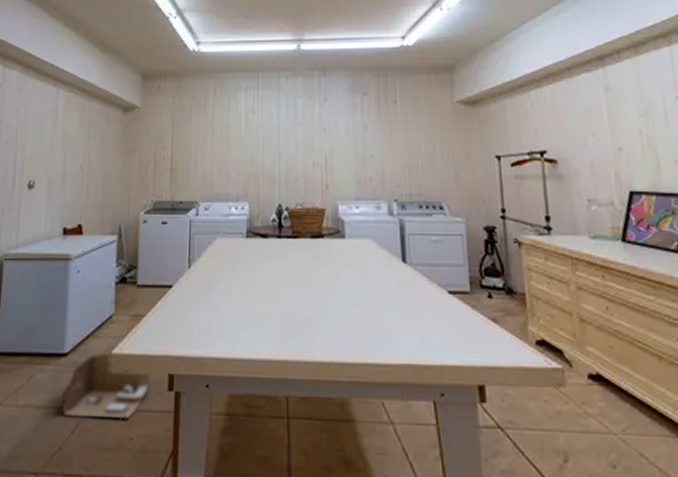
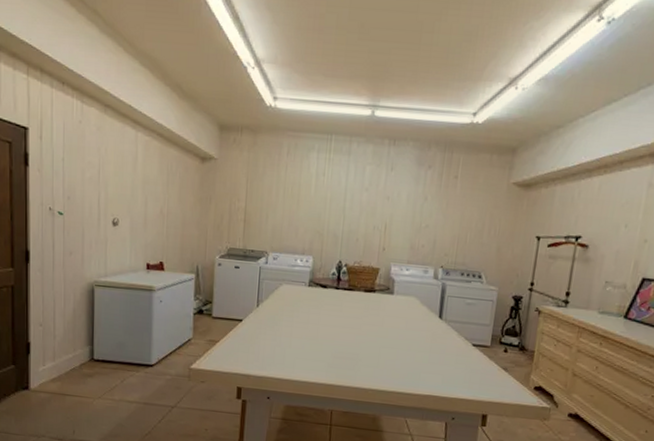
cardboard box: present [62,352,149,420] -> none [150,365,222,416]

